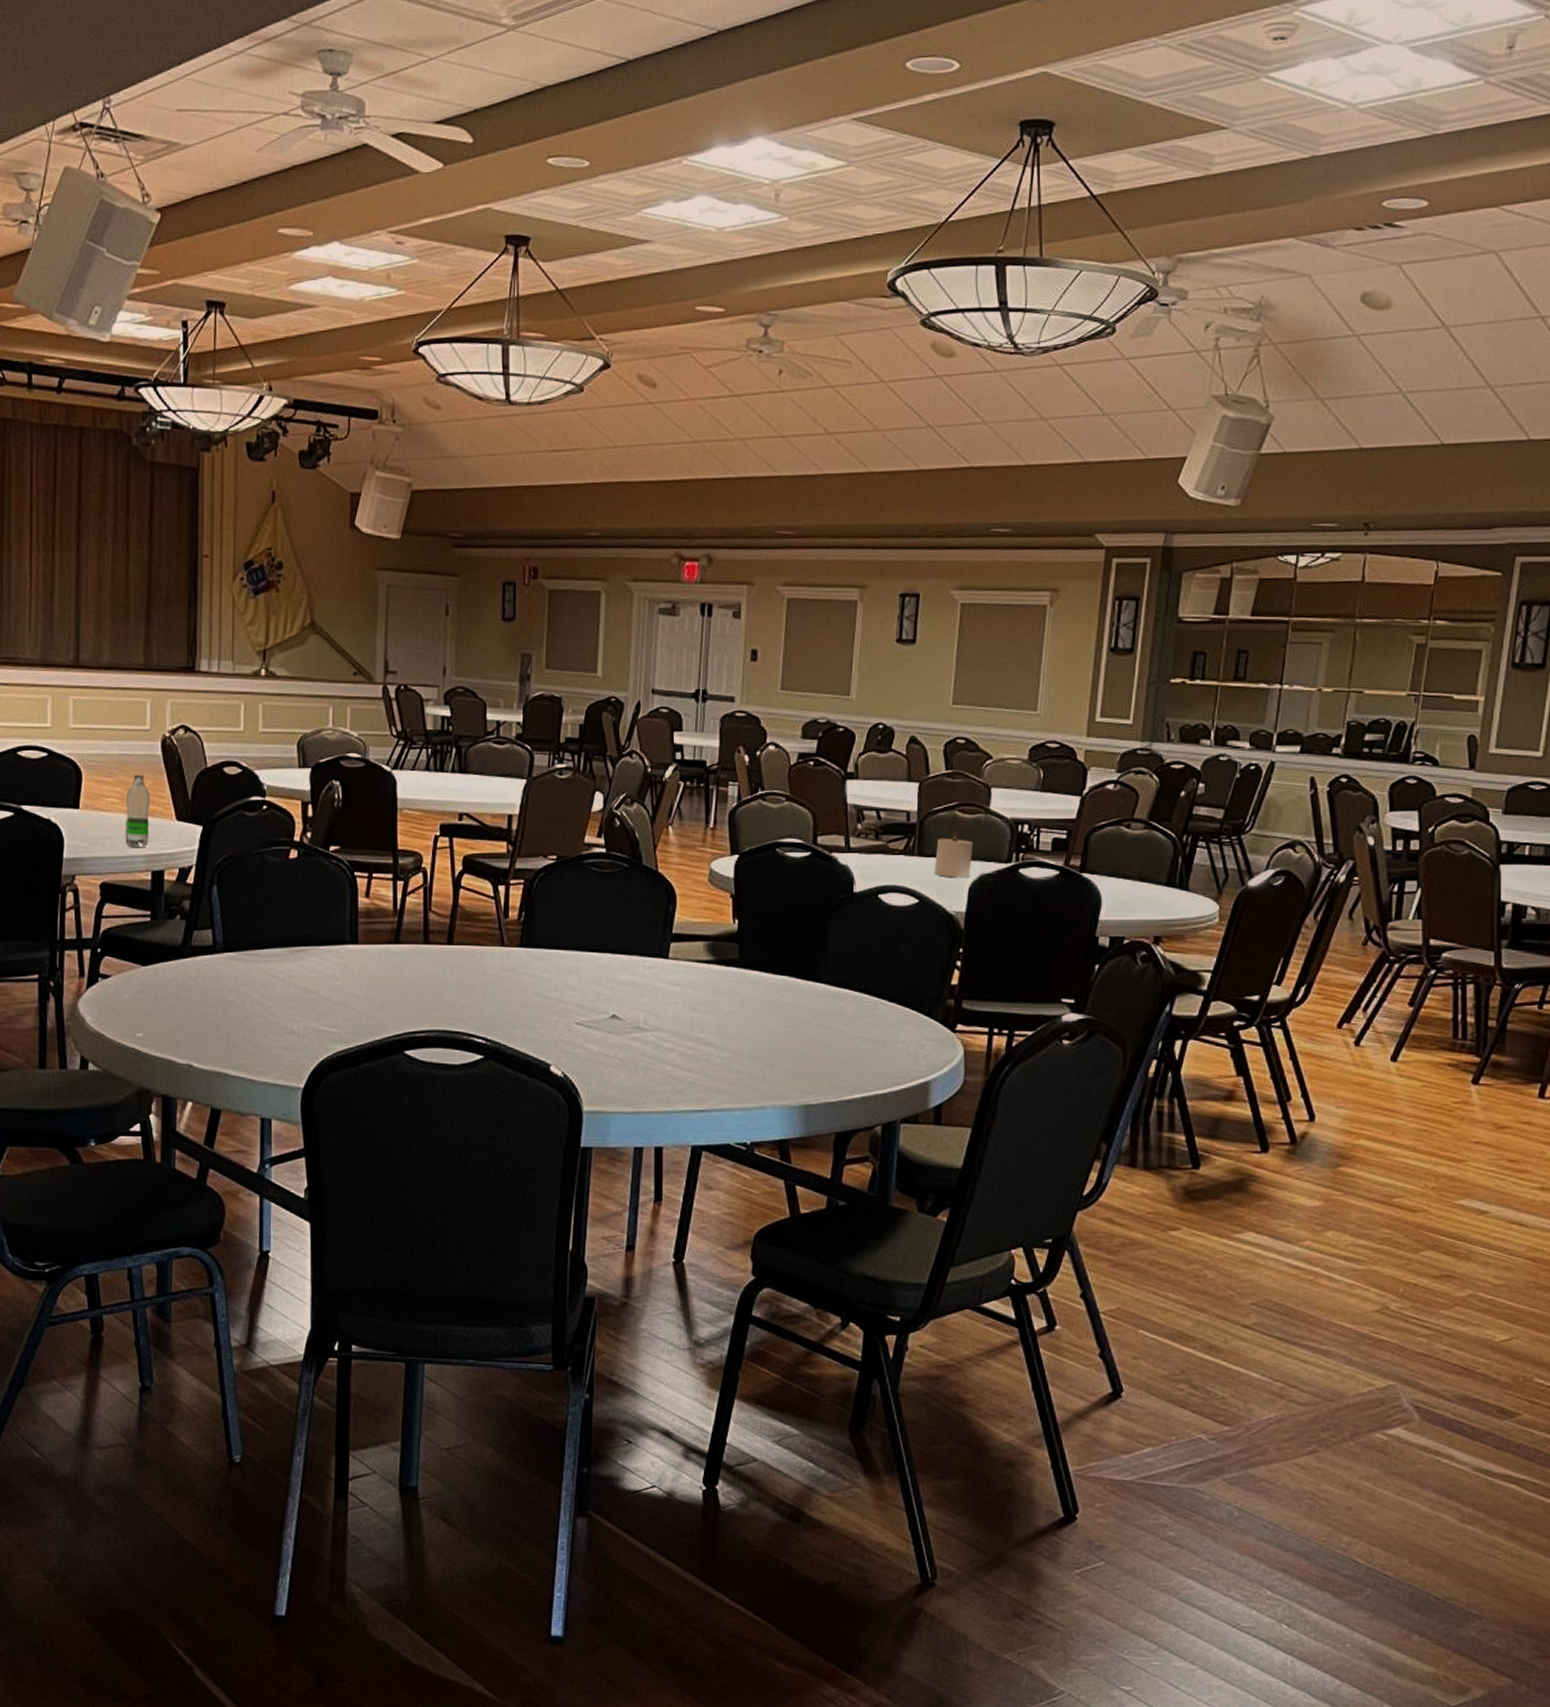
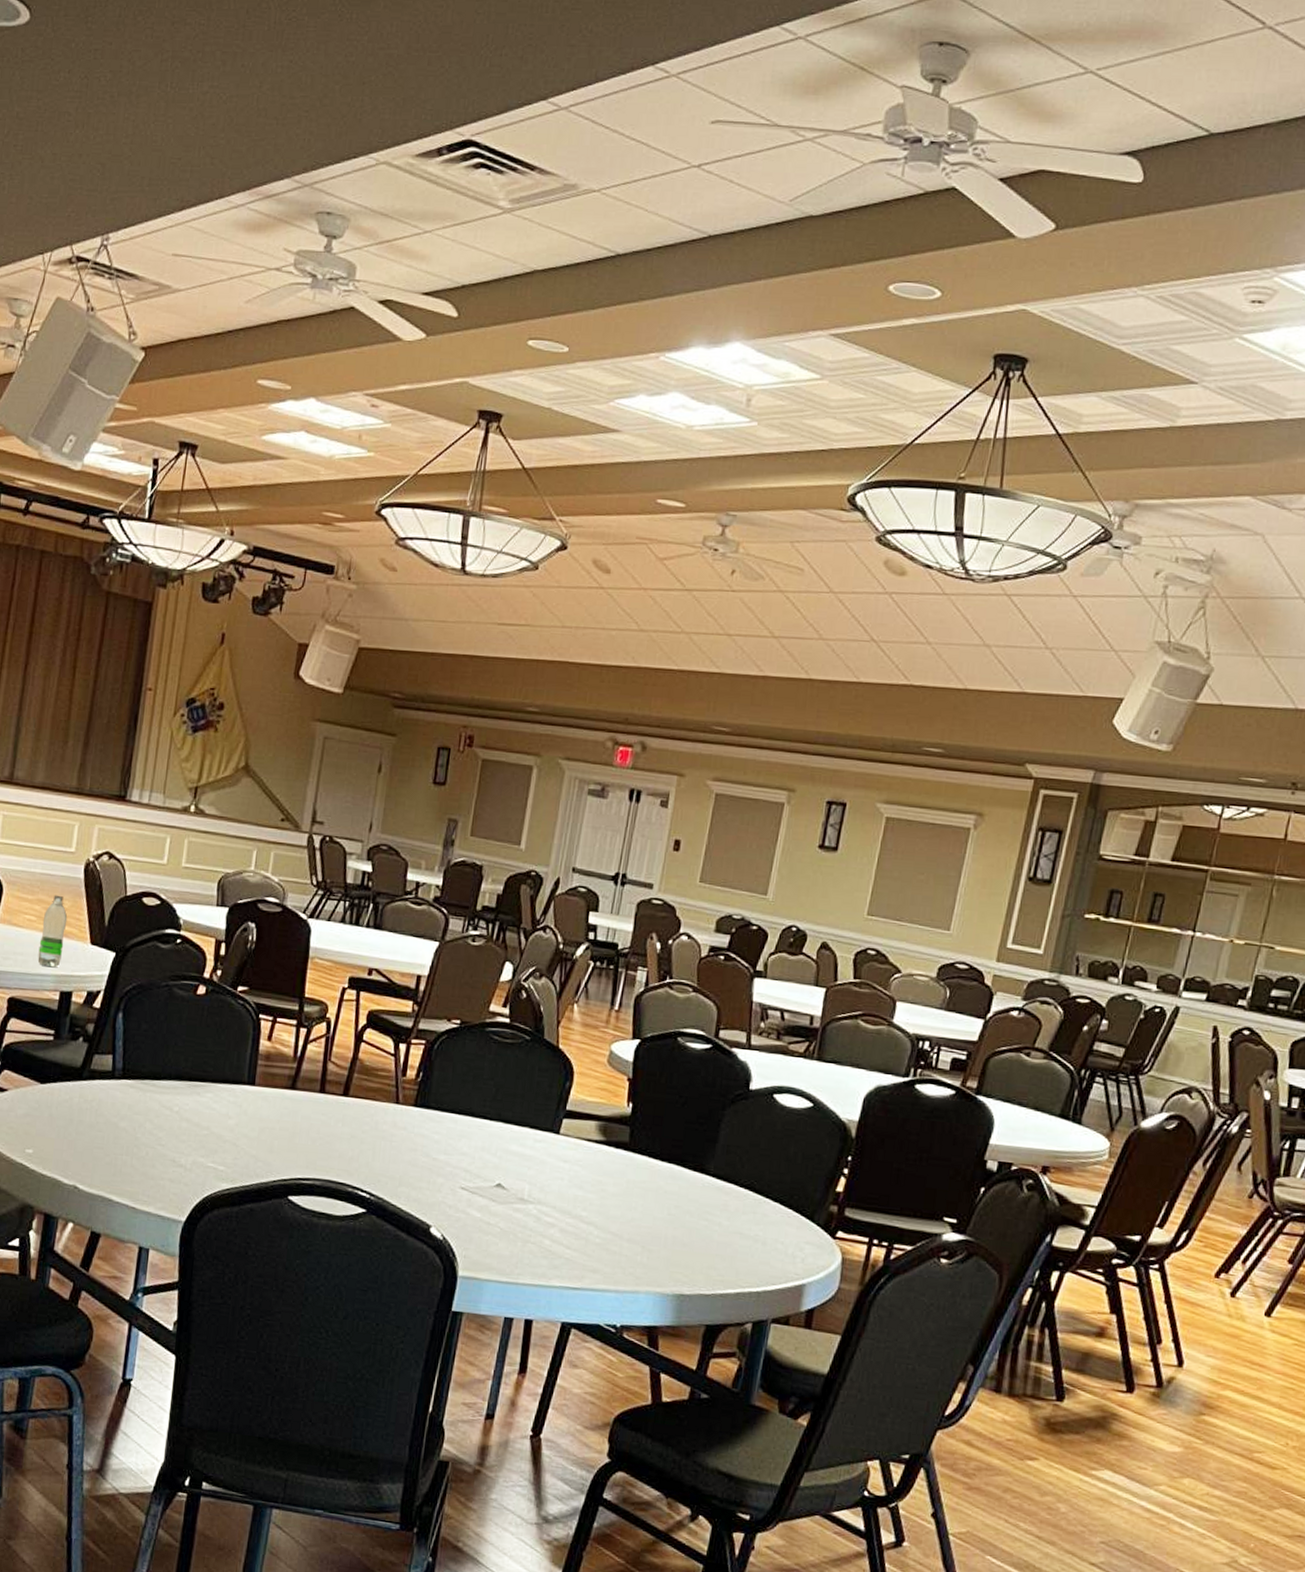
candle: present [935,832,973,878] -> none [831,1040,873,1088]

